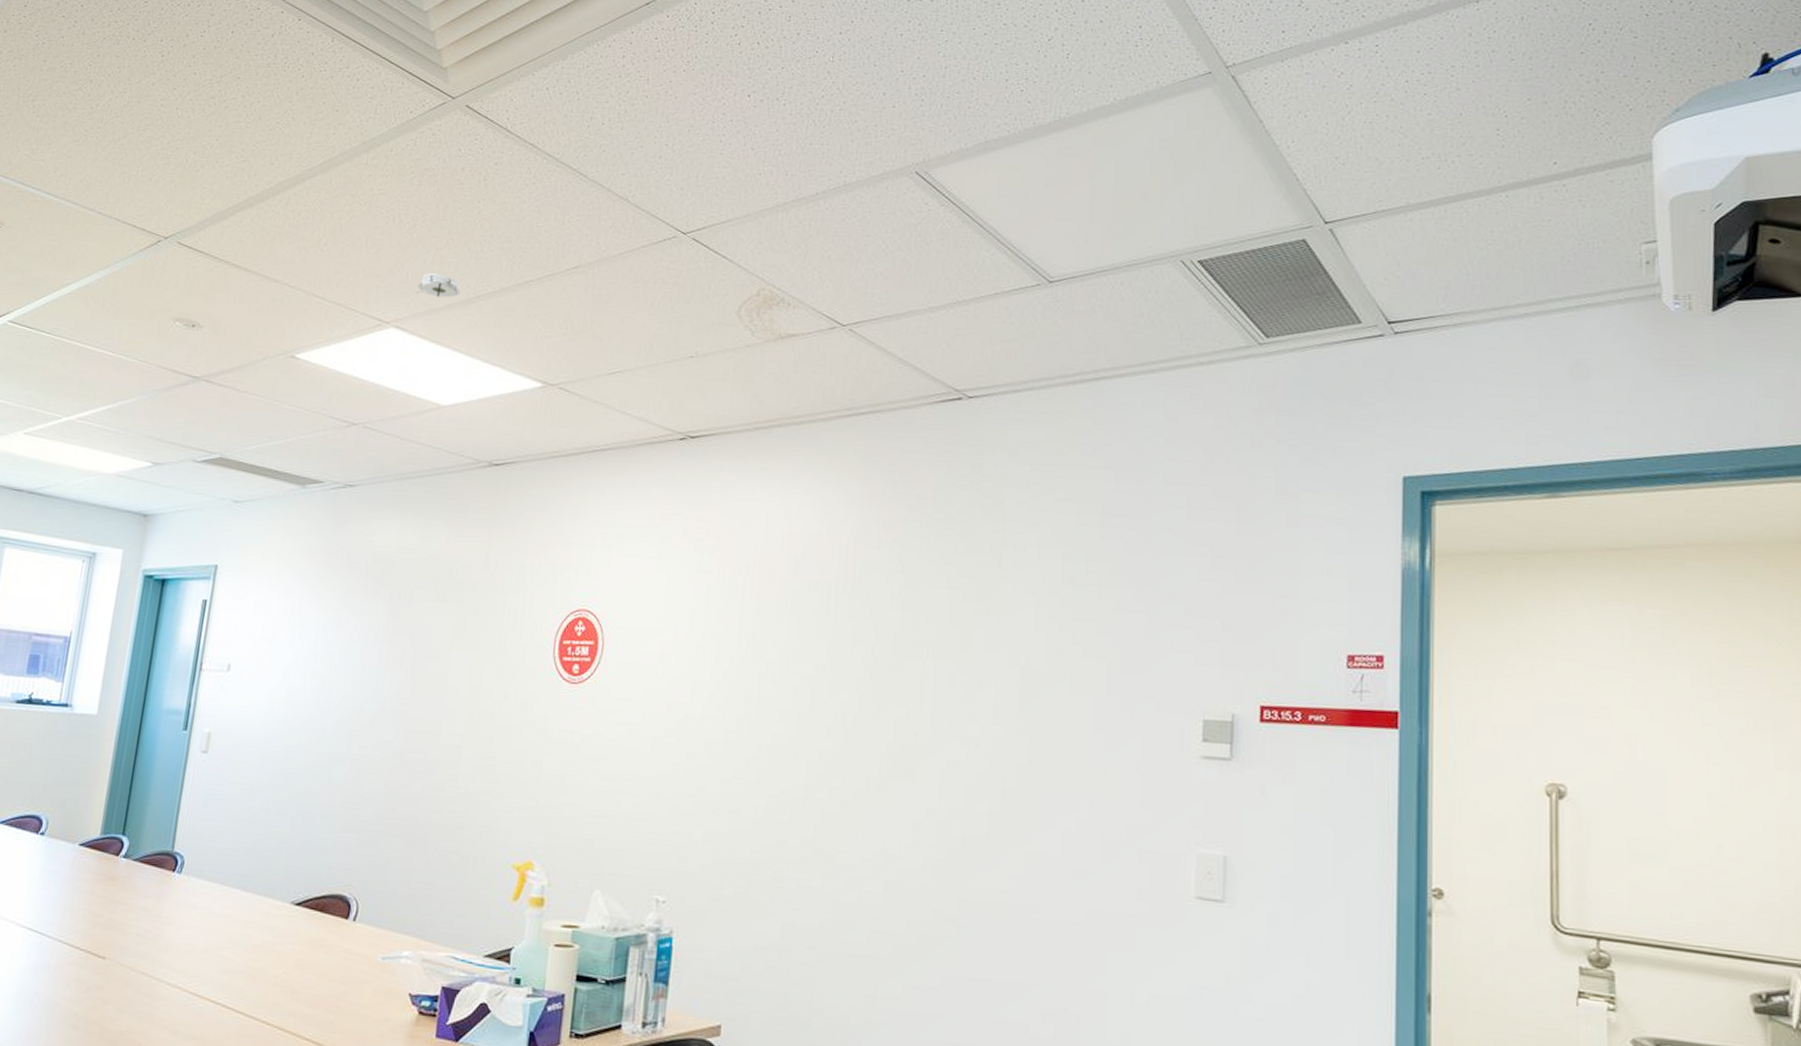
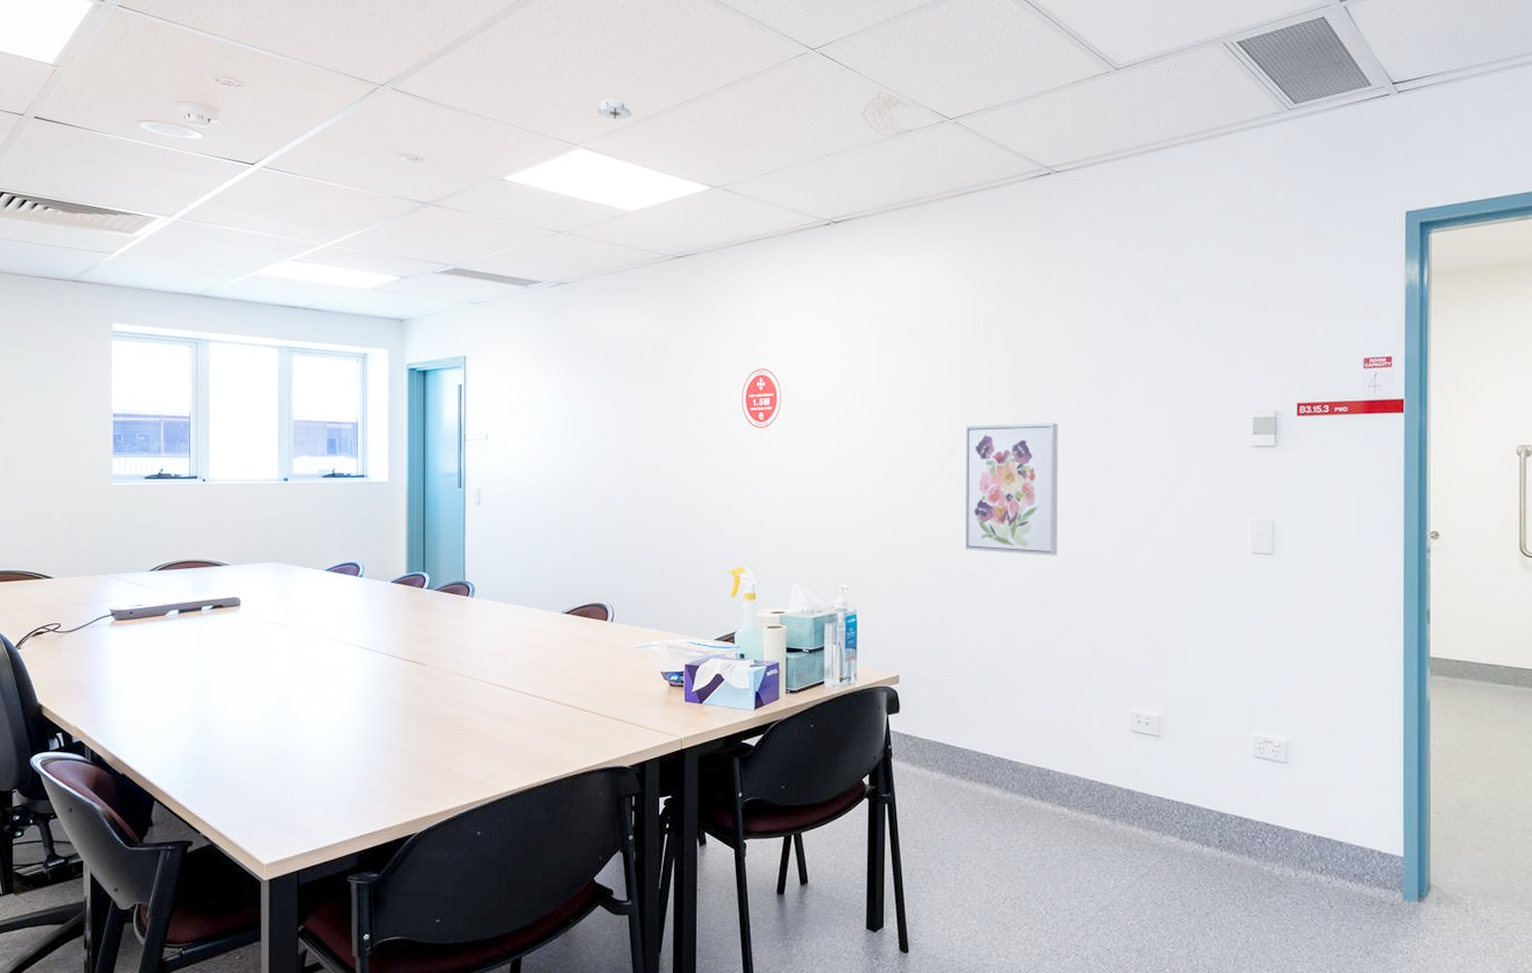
wall art: none [820,701,952,881] -> present [964,423,1058,556]

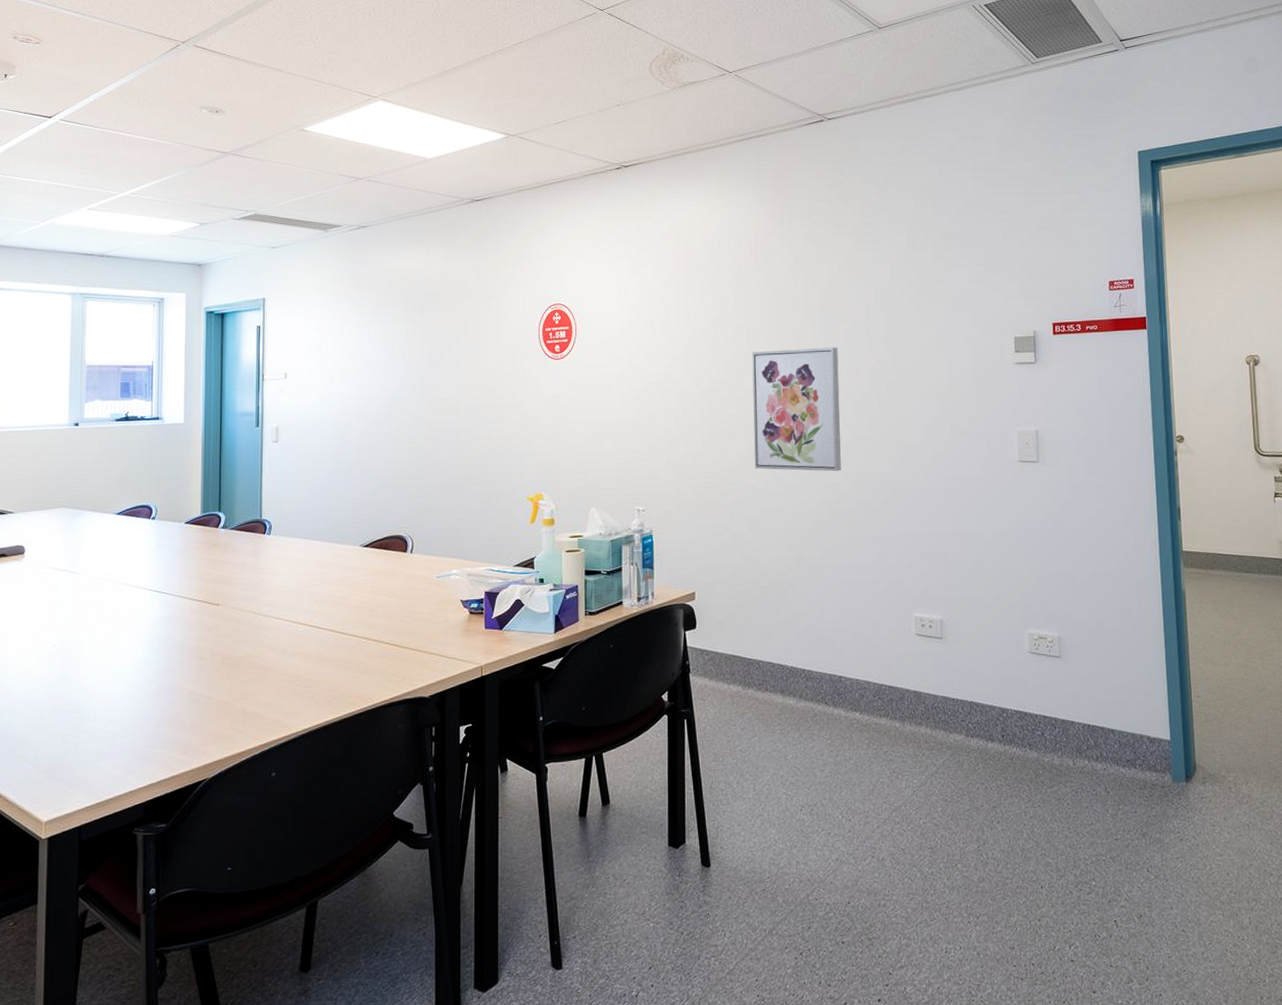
smoke detector: present [597,99,632,120] -> none [396,55,431,74]

